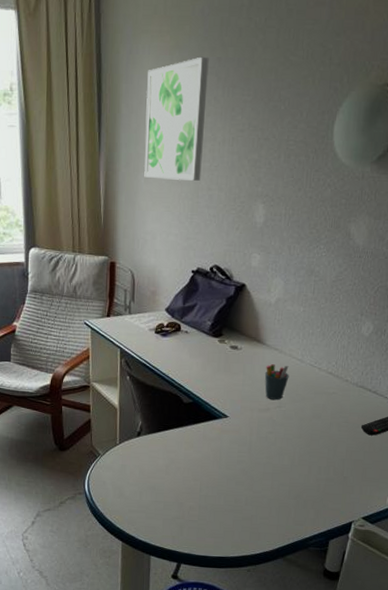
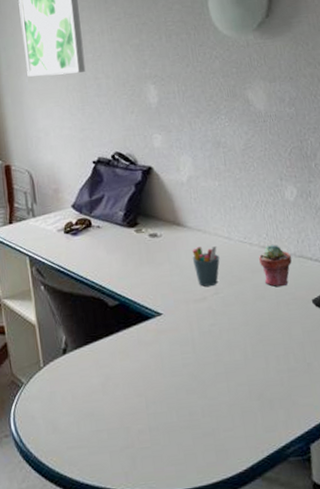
potted succulent: none [324,372,354,410] -> present [259,244,292,287]

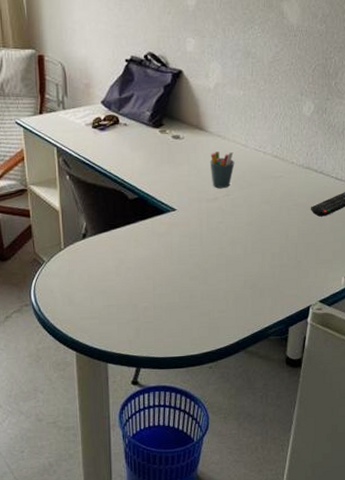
potted succulent: present [259,244,292,287] -> none [270,154,300,193]

